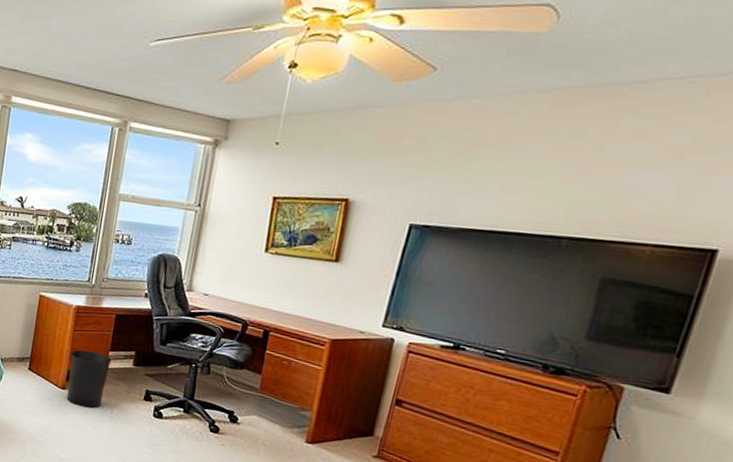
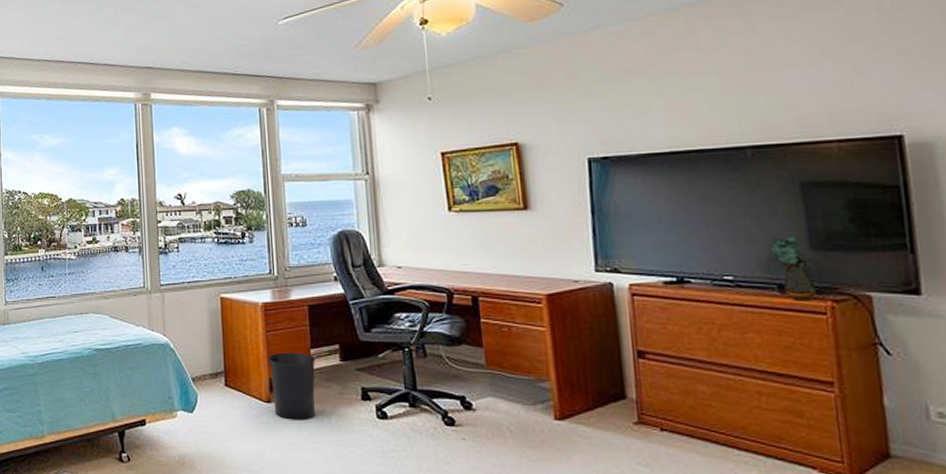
vase: none [546,320,579,384] -> present [768,234,817,303]

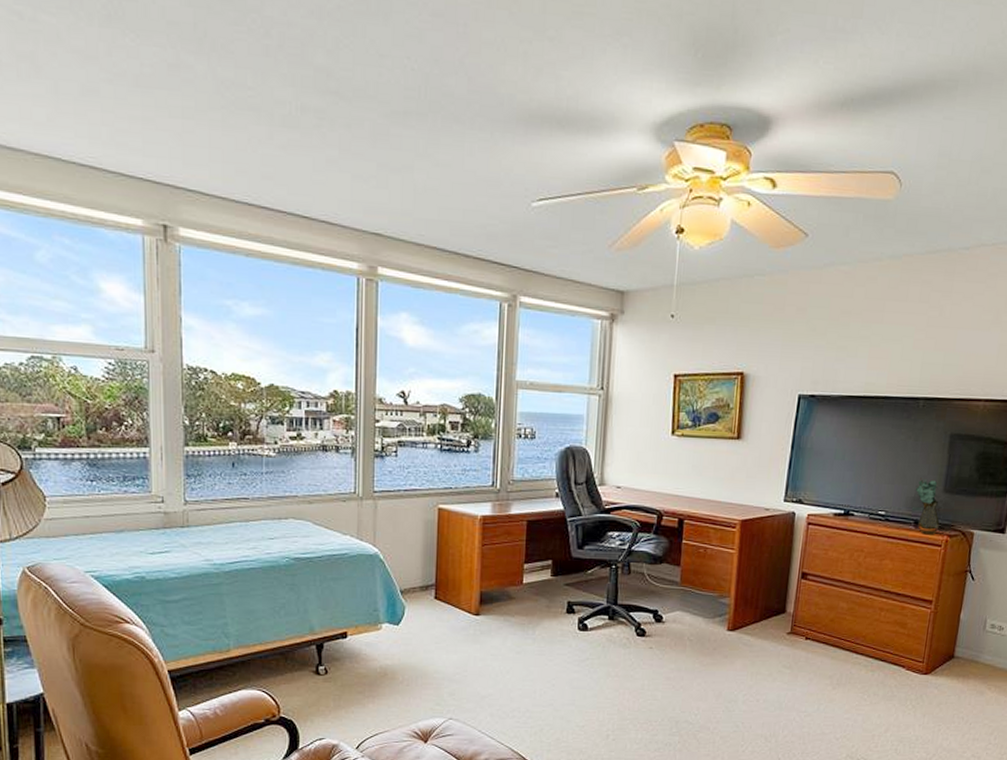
waste bin: present [268,352,316,420] -> none [481,566,528,632]

